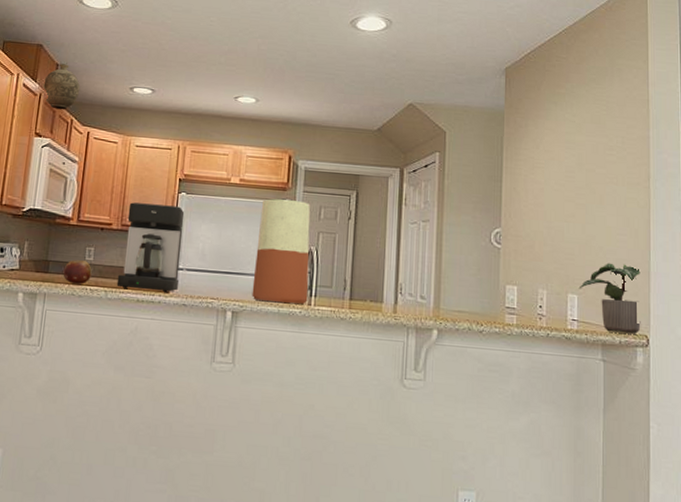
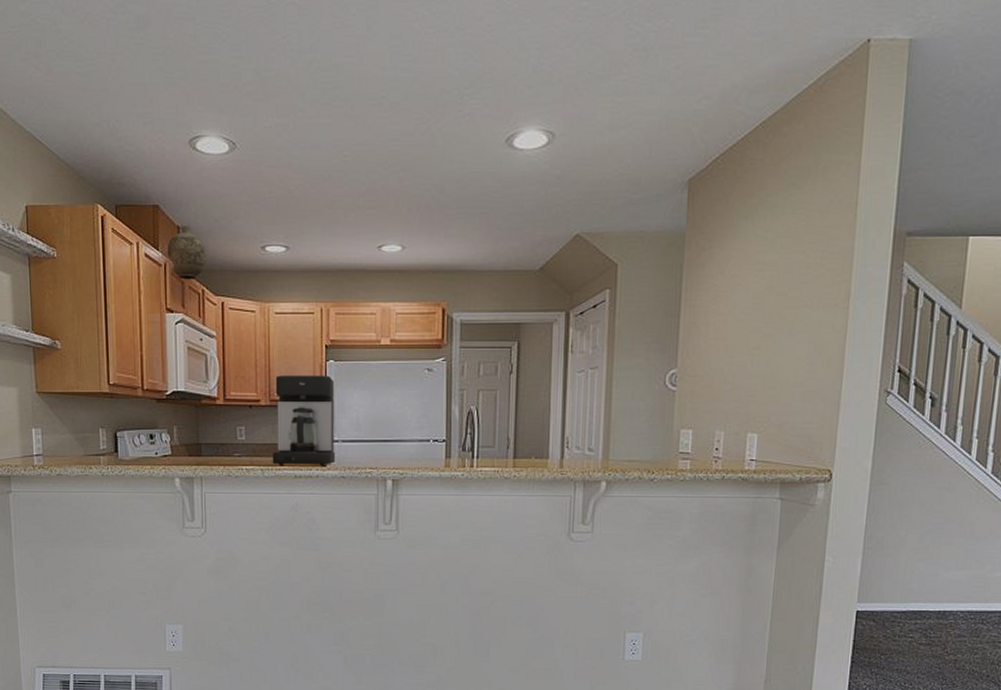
fruit: present [63,260,92,285] -> none [216,441,245,466]
vase: present [252,199,311,305] -> none [411,358,470,467]
potted plant: present [578,262,641,334] -> none [759,396,829,470]

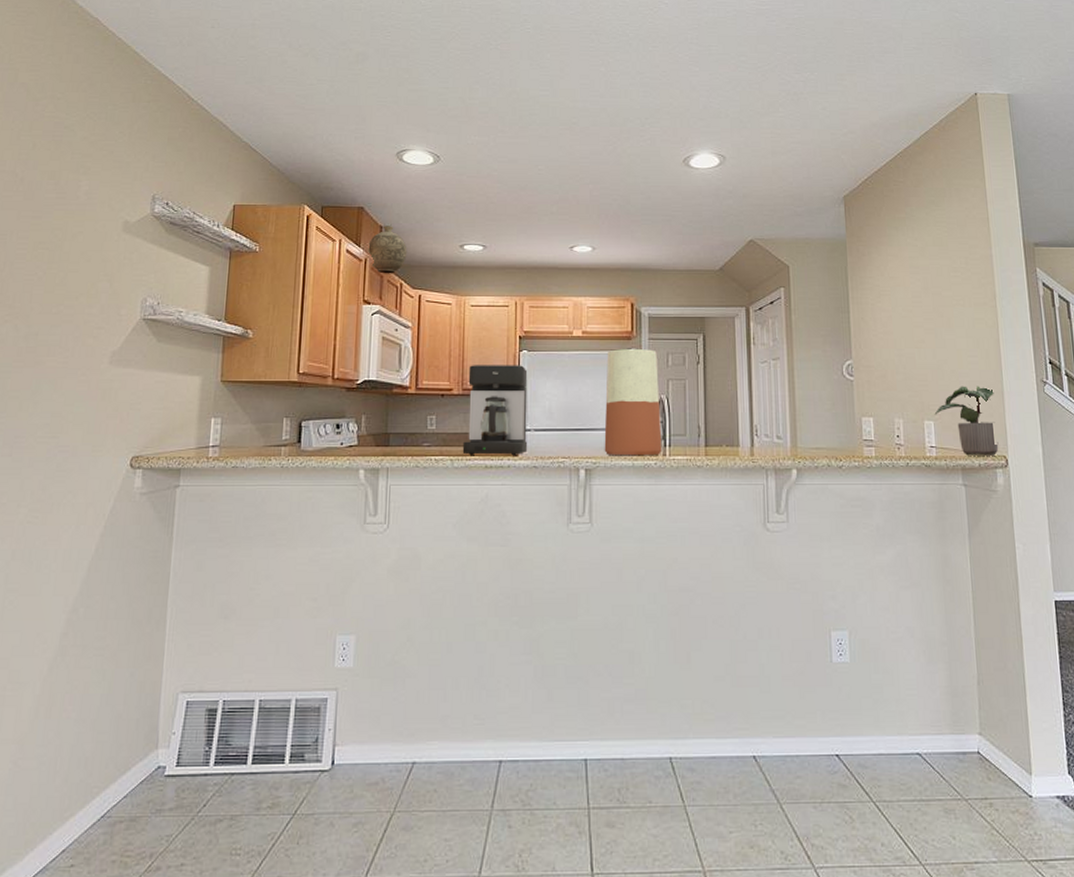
vase: none [411,358,470,467] -> present [604,349,662,456]
potted plant: none [759,396,829,470] -> present [934,386,999,456]

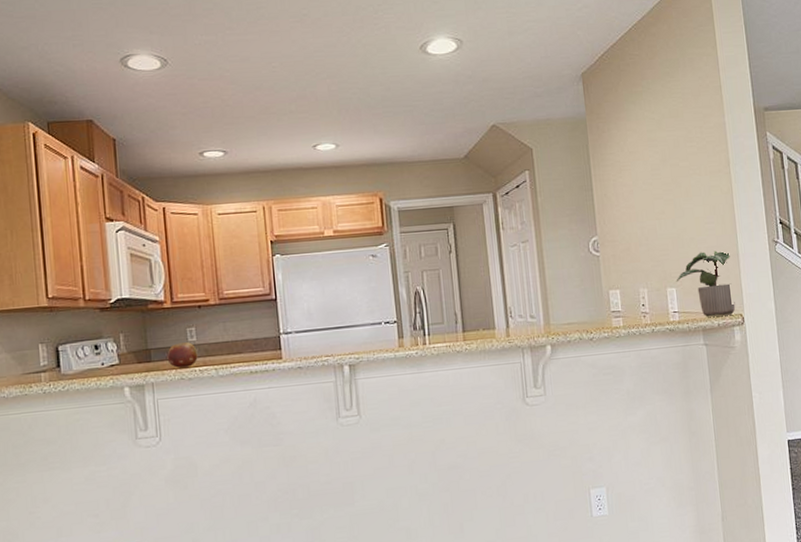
decorative vase: present [367,226,408,274] -> none [102,137,146,189]
fruit: none [405,430,435,456] -> present [167,342,198,369]
coffee maker: present [462,365,528,455] -> none [223,269,291,363]
vase: present [604,349,662,456] -> none [360,243,422,349]

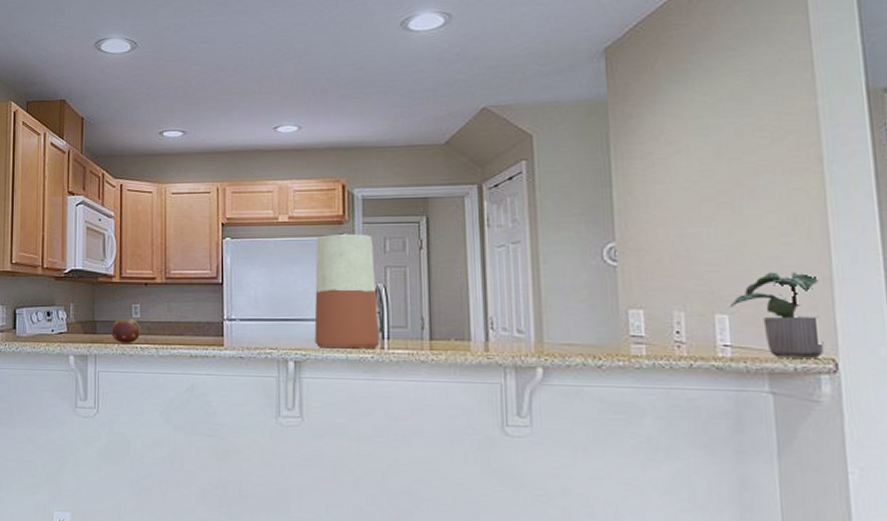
vase: none [360,243,422,349] -> present [314,234,380,349]

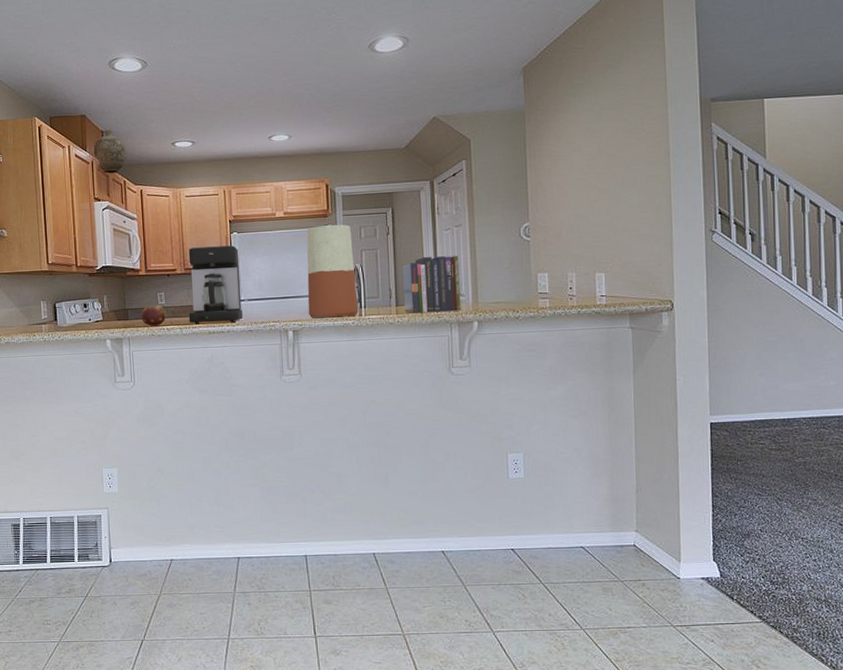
decorative vase: none [69,116,108,165] -> present [92,130,127,174]
coffee maker: none [167,253,233,345] -> present [188,245,244,324]
books: none [440,279,519,352] -> present [403,255,461,314]
potted plant: present [729,272,825,358] -> none [605,238,665,302]

